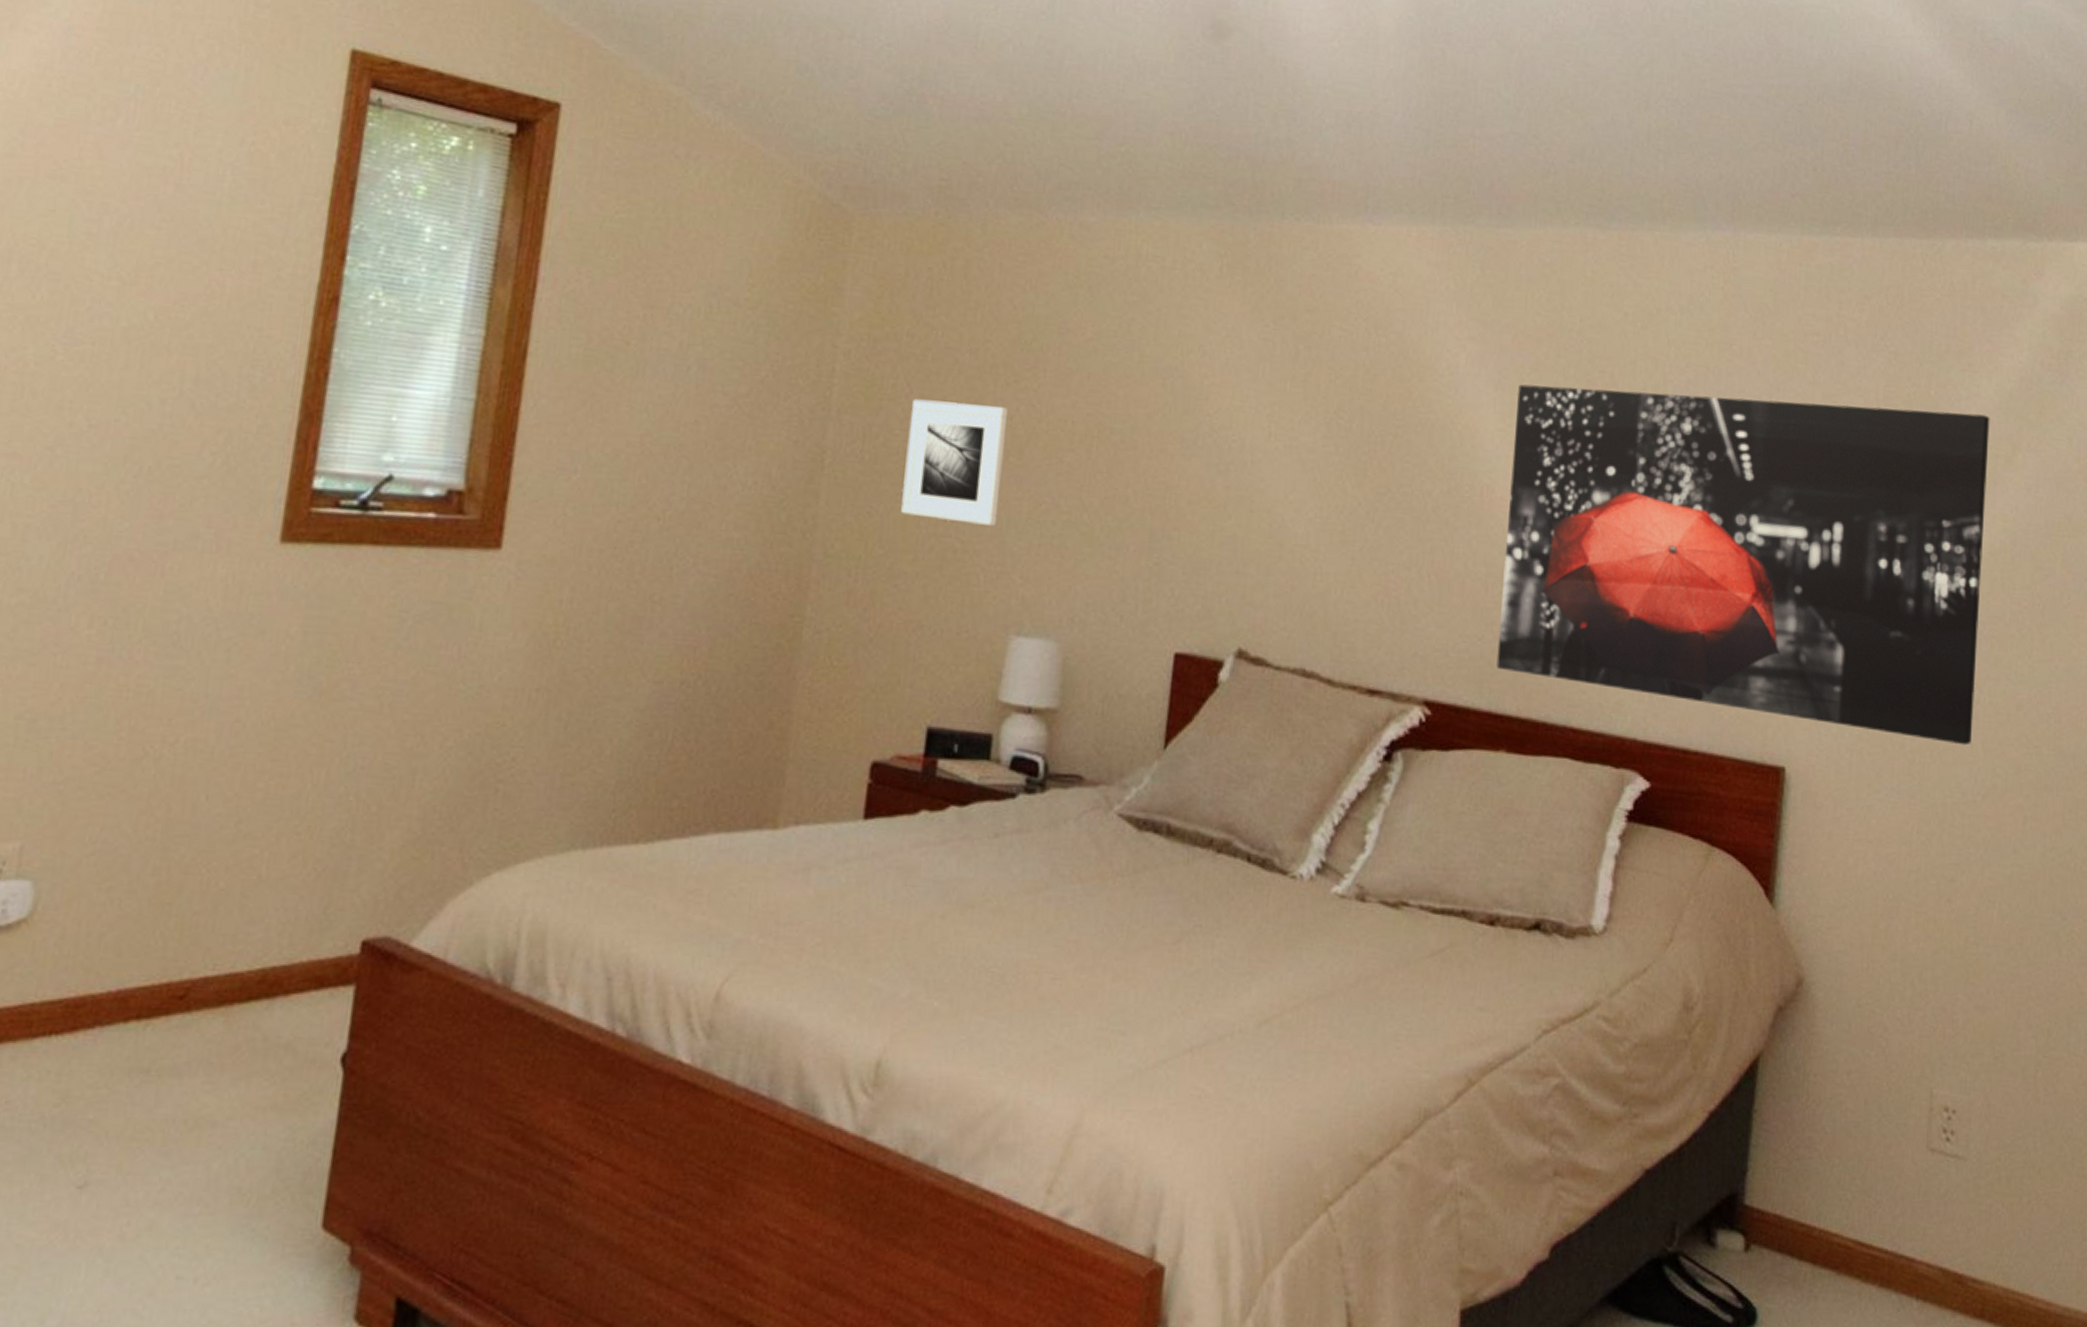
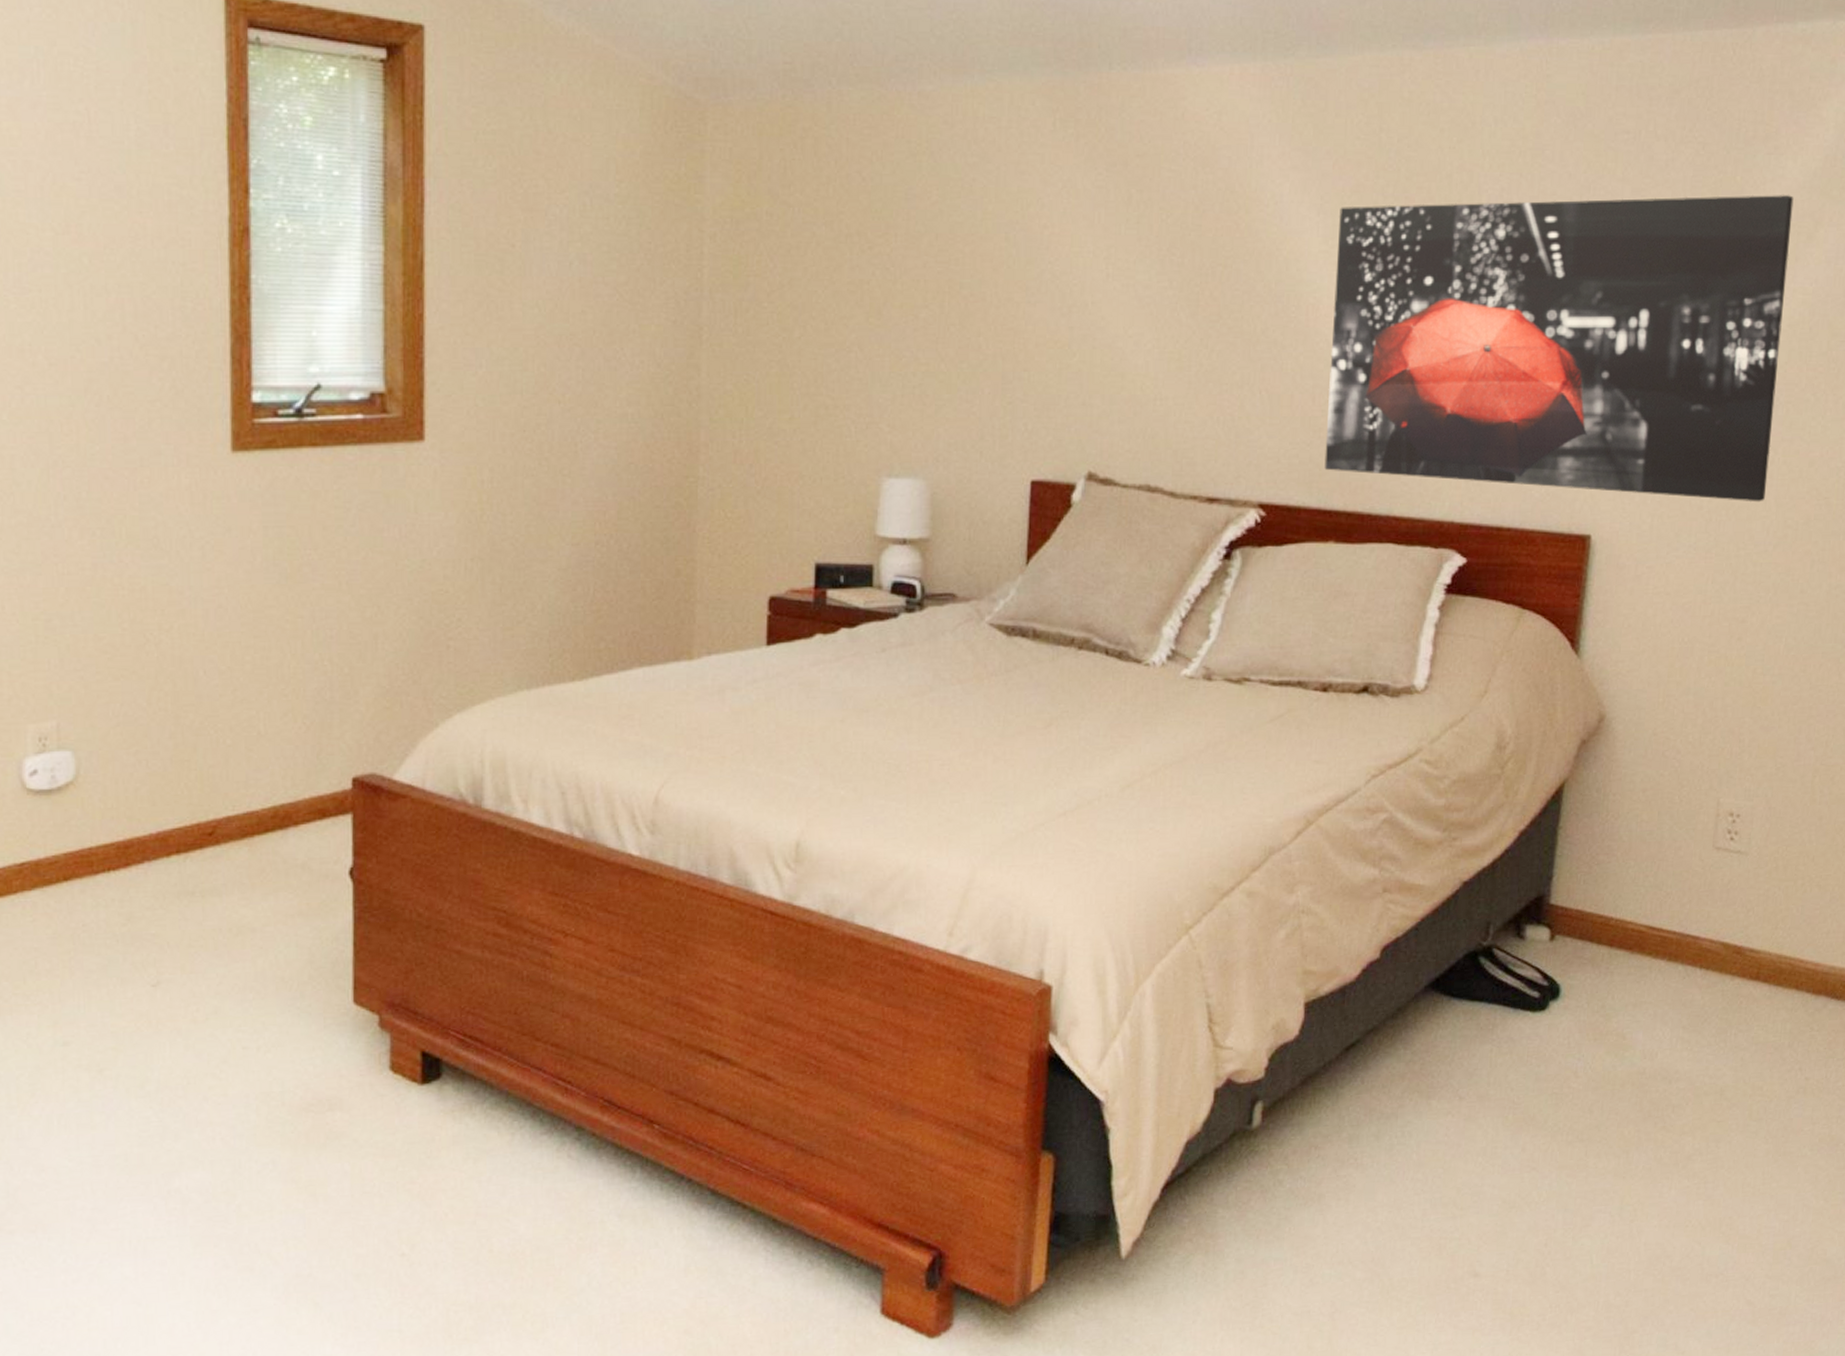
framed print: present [901,399,1008,526] -> none [775,272,864,382]

